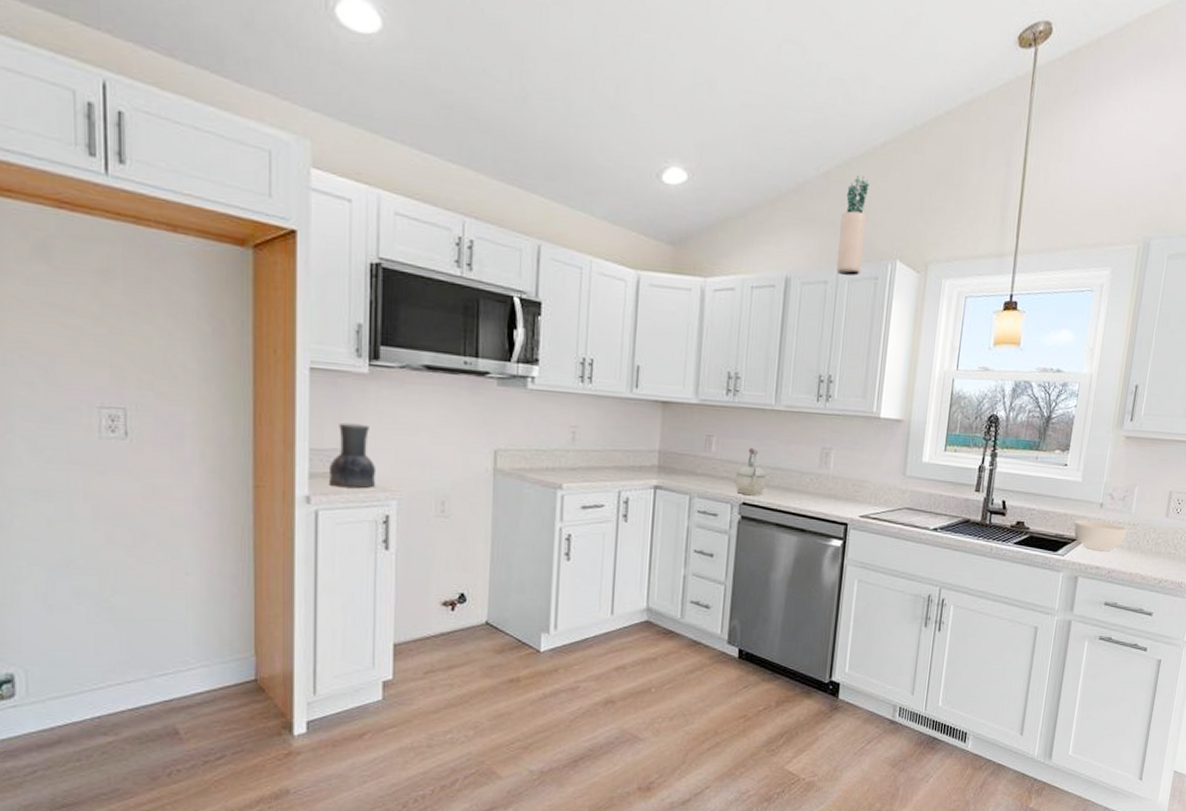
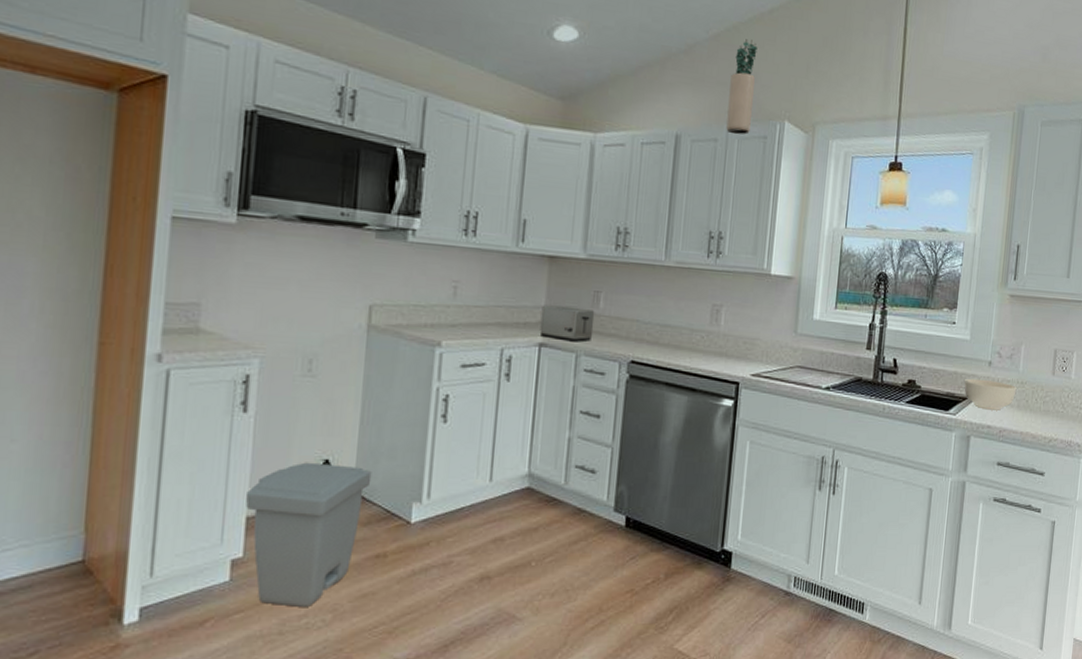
vase: present [330,422,377,489] -> none [185,275,239,347]
trash can: none [392,595,503,724] -> present [246,462,372,607]
toaster: none [654,449,707,485] -> present [539,305,595,342]
kettle: present [734,448,768,495] -> none [622,305,657,353]

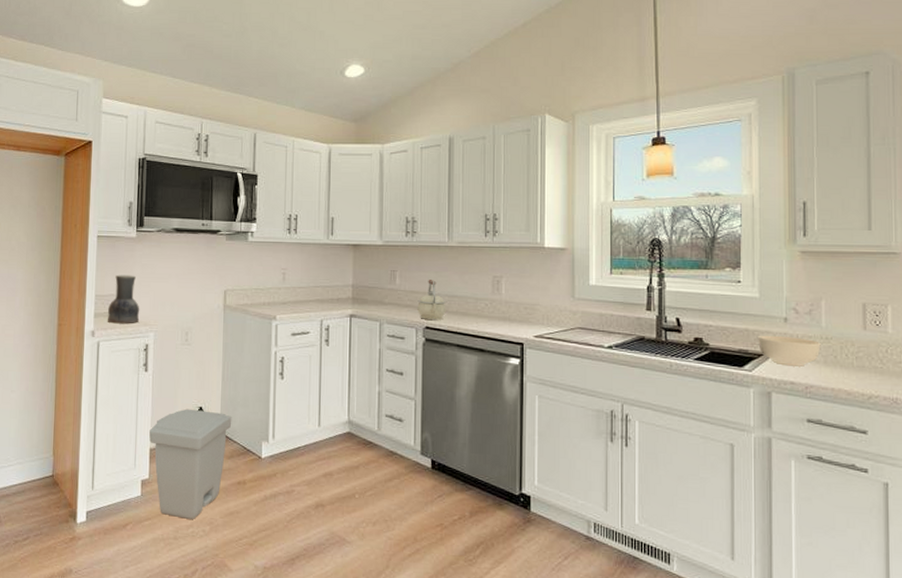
vase: none [185,275,239,347] -> present [108,274,140,324]
toaster: present [539,305,595,342] -> none [349,284,393,313]
kettle: none [622,305,657,353] -> present [417,280,446,320]
vase: present [726,39,758,135] -> none [492,51,516,131]

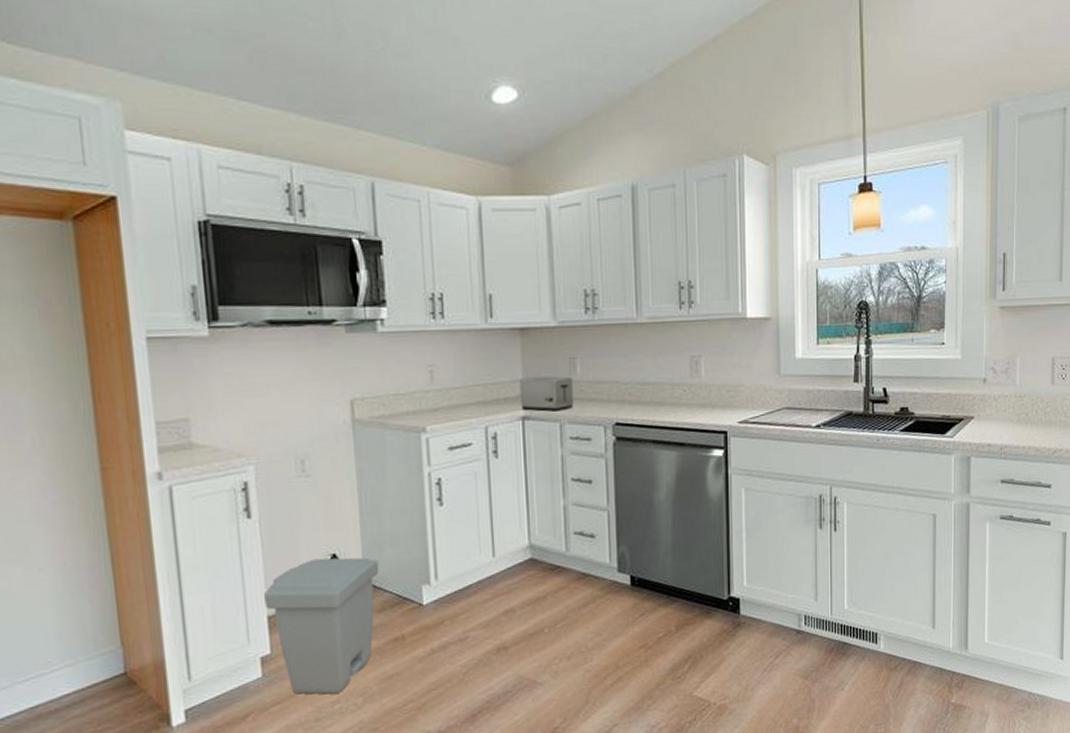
vase: present [108,274,140,324] -> none [179,389,229,460]
toaster: none [349,284,393,313] -> present [519,376,574,412]
kettle: present [417,280,446,320] -> none [604,366,639,414]
bowl: present [758,335,821,367] -> none [959,397,1015,428]

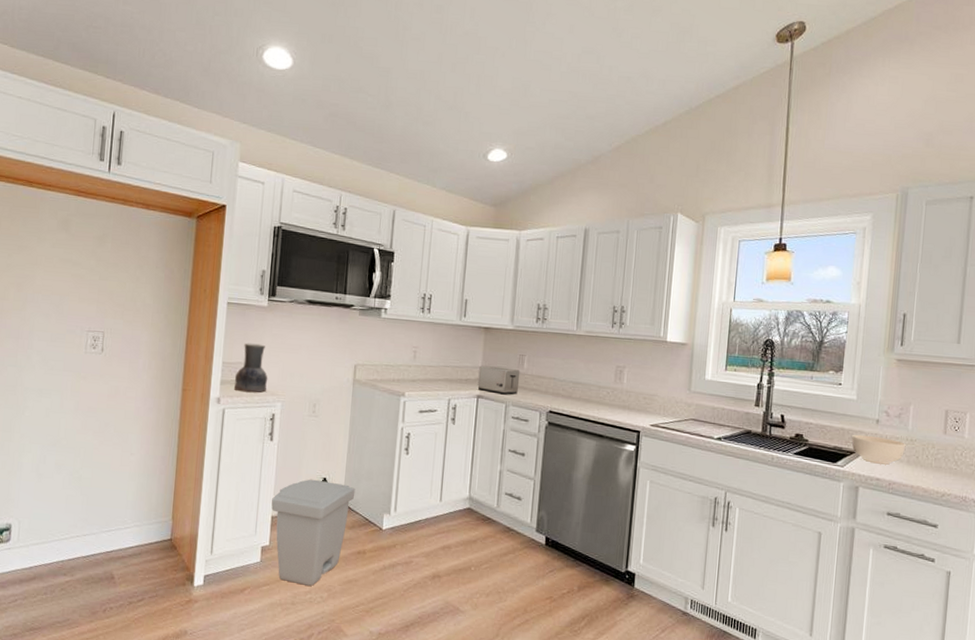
vase: none [179,389,229,460] -> present [234,343,268,393]
bowl: none [959,397,1015,428] -> present [851,434,906,465]

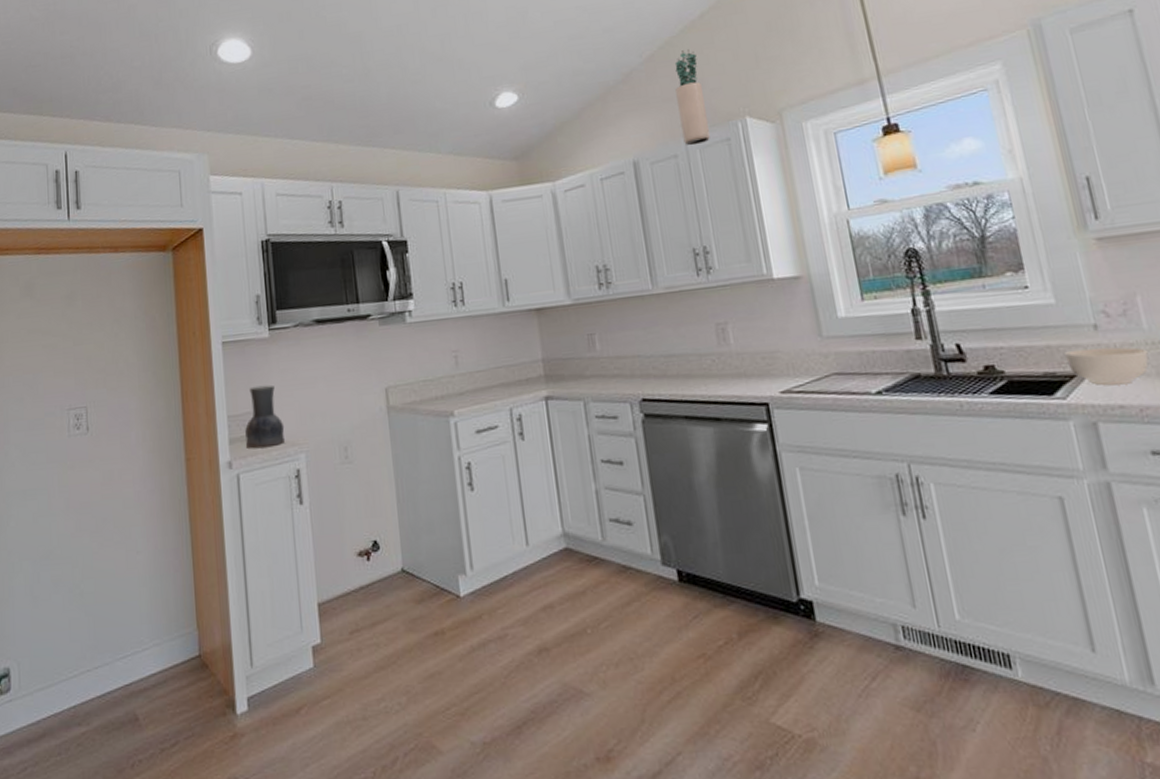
trash can: present [271,479,356,586] -> none [314,544,417,691]
toaster: present [477,365,521,395] -> none [539,353,597,391]
vase: none [627,148,653,227] -> present [674,49,710,146]

